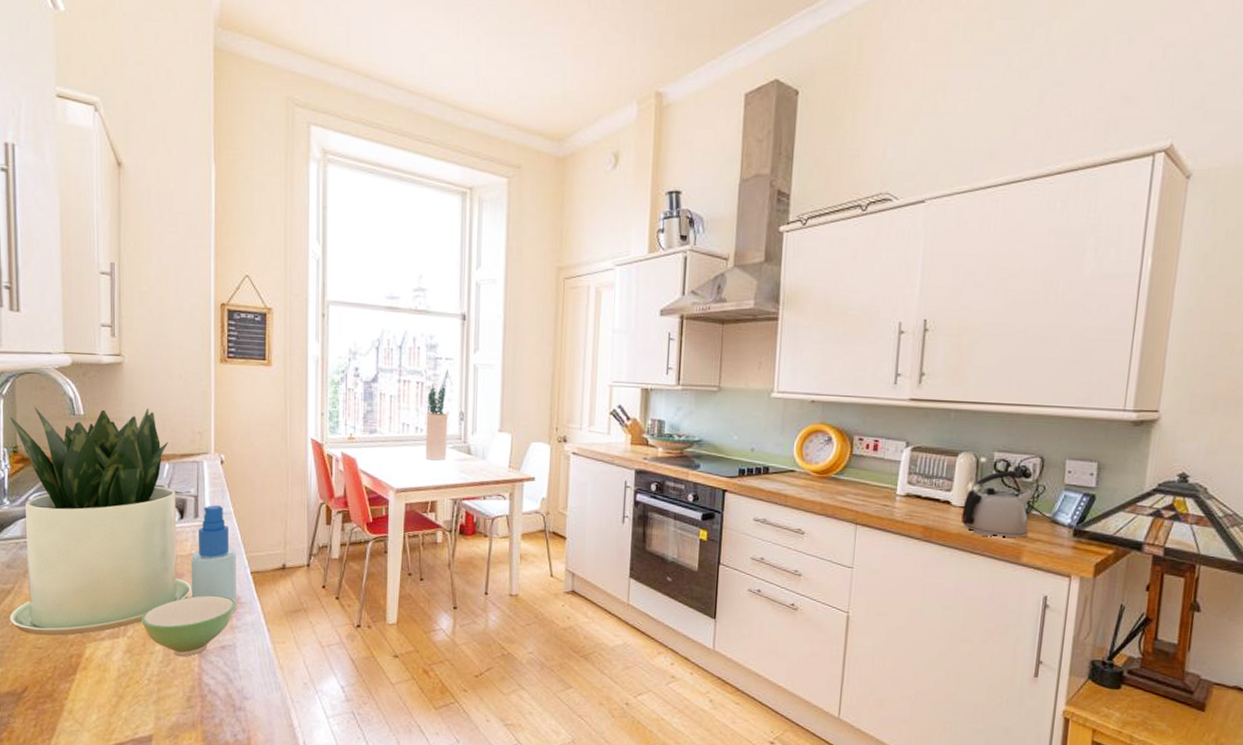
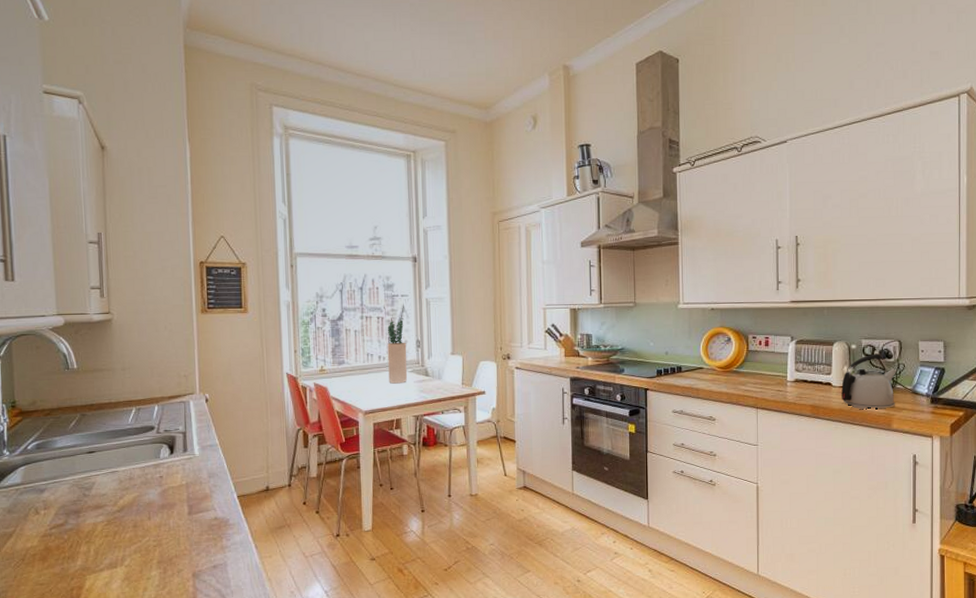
planter: present [9,407,192,636] -> none [8,358,184,573]
bowl: present [140,595,236,657] -> none [137,520,225,579]
spray bottle: present [190,505,236,612] -> none [181,439,225,534]

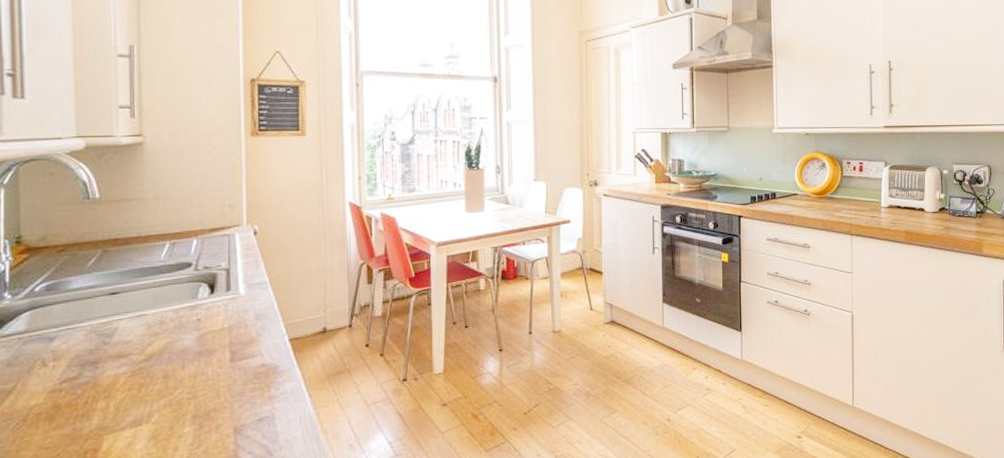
kettle: present [841,353,897,410] -> none [934,179,987,236]

